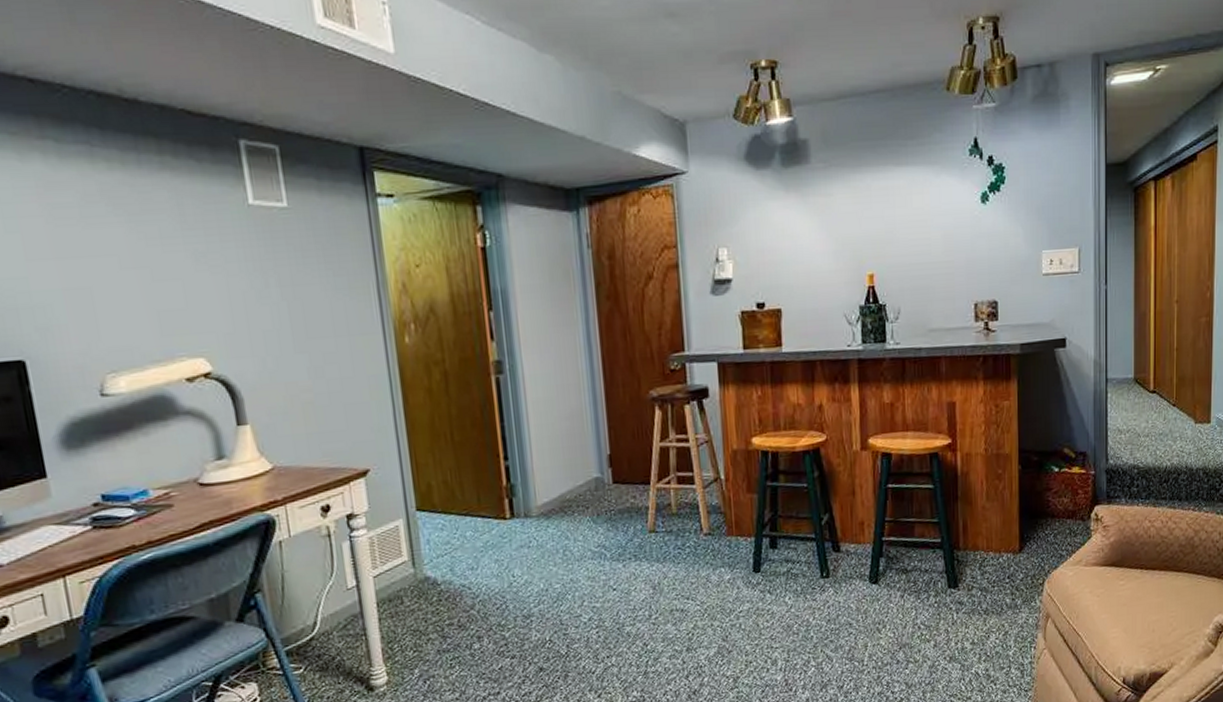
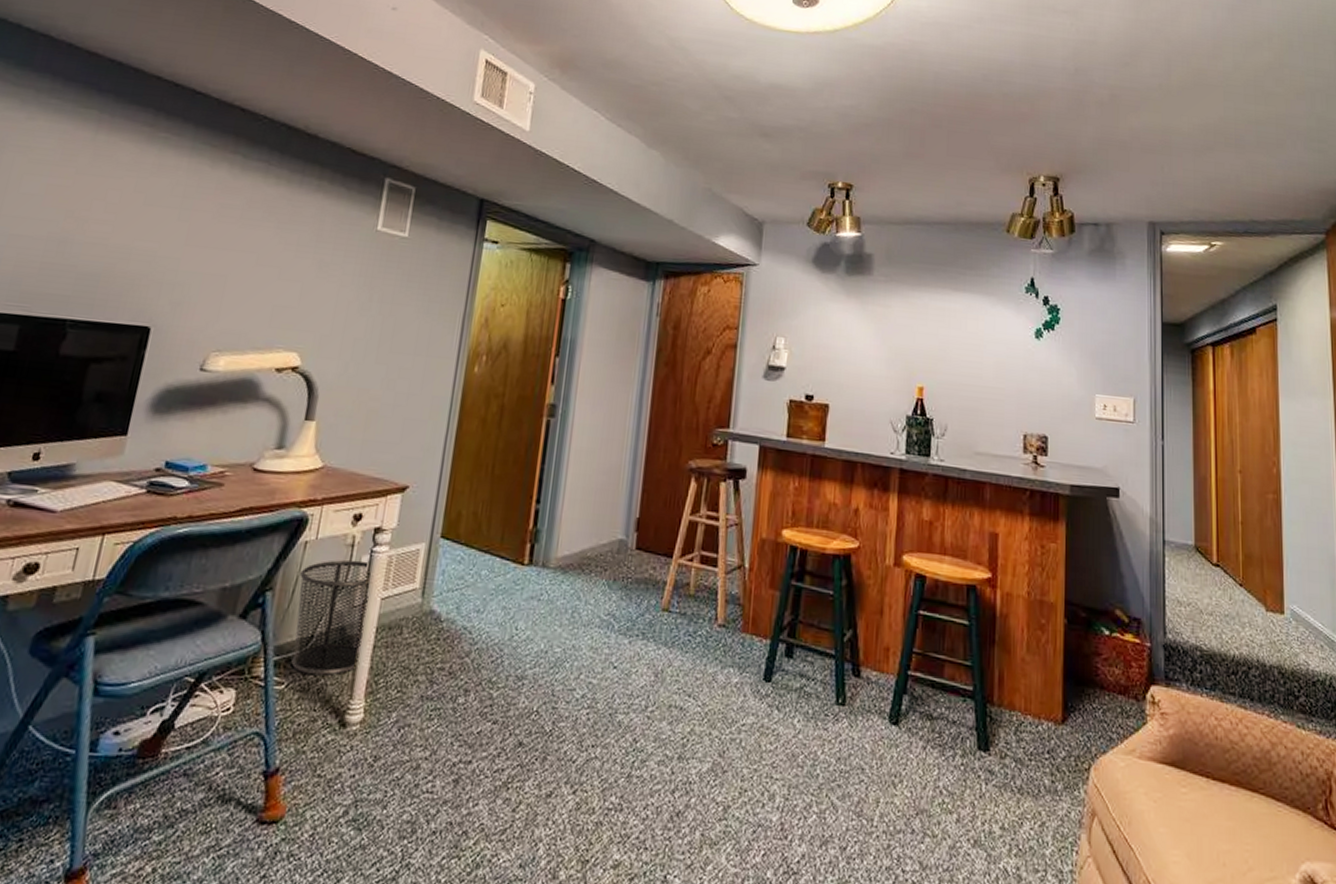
waste bin: none [283,547,369,655] -> present [291,559,370,675]

